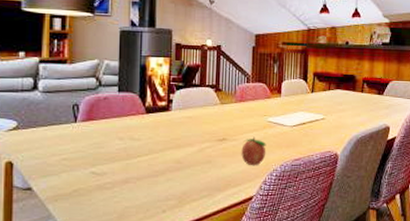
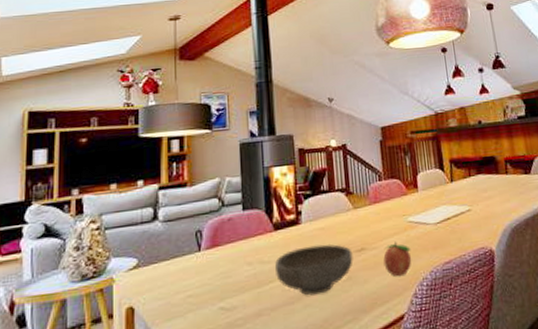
bowl: none [144,131,215,172] -> present [275,243,353,296]

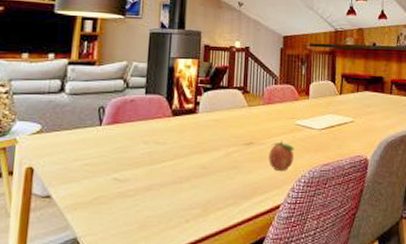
bowl: present [275,243,353,296] -> none [169,134,242,178]

